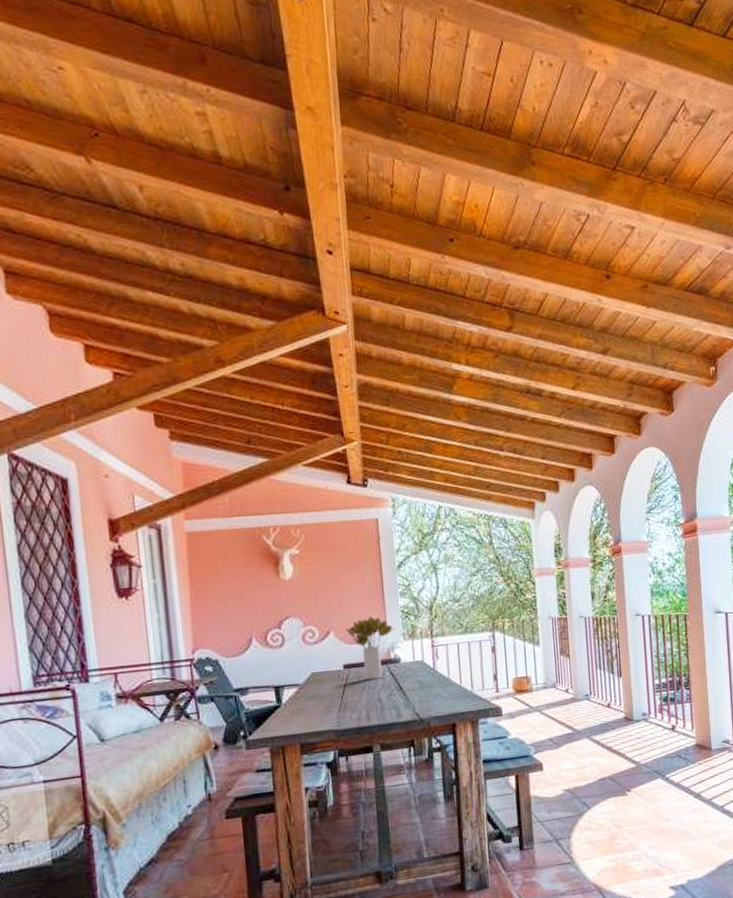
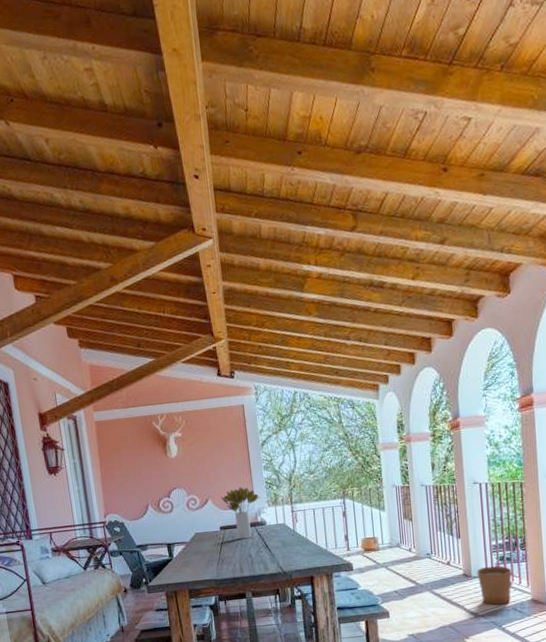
planter: none [639,707,676,752] -> present [476,566,512,605]

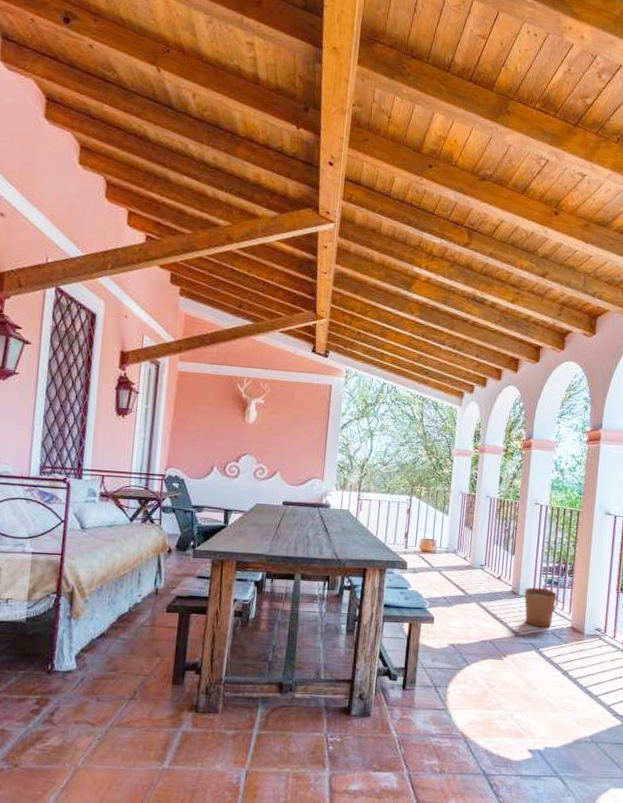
flower bouquet: present [221,487,261,539] -> none [290,465,330,519]

